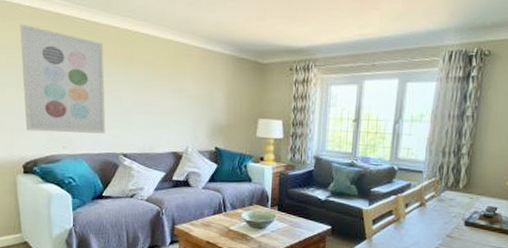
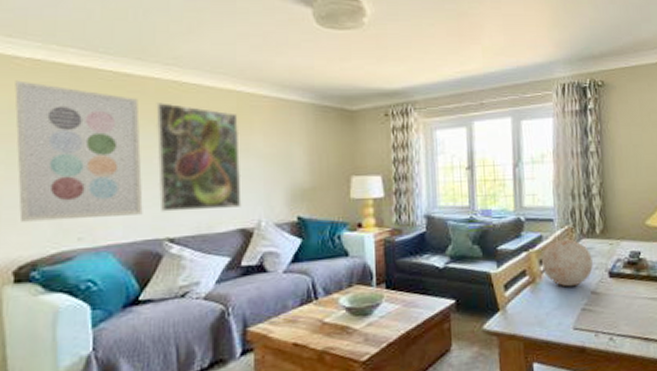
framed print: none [115,47,176,135] -> present [155,103,241,212]
decorative ball: none [407,189,452,229] -> present [542,239,593,287]

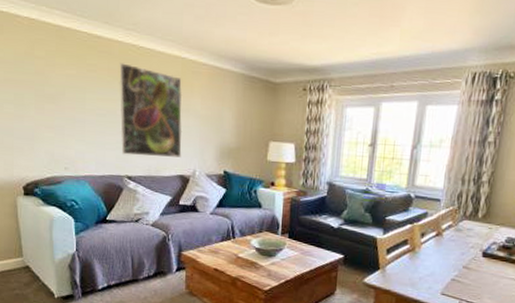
wall art: present [15,80,143,222] -> none [18,36,110,155]
decorative ball: present [542,239,593,287] -> none [423,218,470,260]

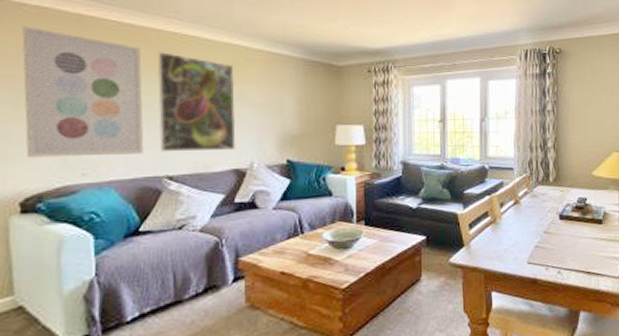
wall art: none [18,36,110,155] -> present [22,26,144,157]

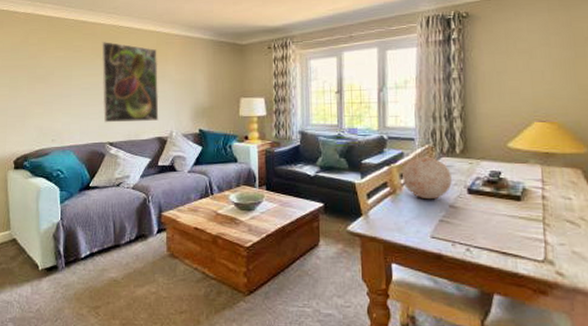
wall art: present [22,26,144,157] -> none [15,28,93,127]
decorative ball: none [502,185,546,227] -> present [402,156,452,200]

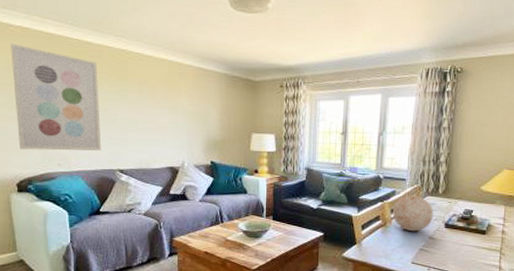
wall art: none [15,28,93,127] -> present [10,43,102,151]
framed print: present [101,42,159,123] -> none [109,66,171,151]

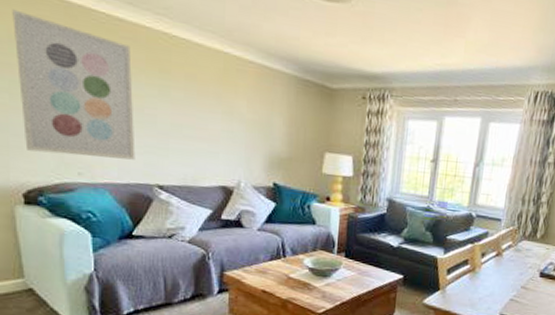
decorative ball: present [393,195,433,232] -> none [483,238,529,280]

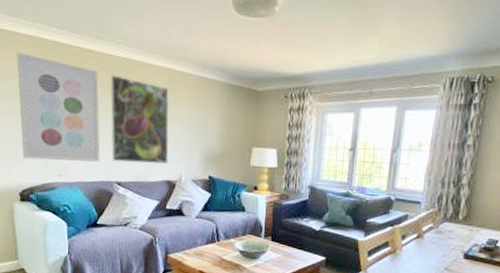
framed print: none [147,53,225,166] -> present [110,75,170,164]

